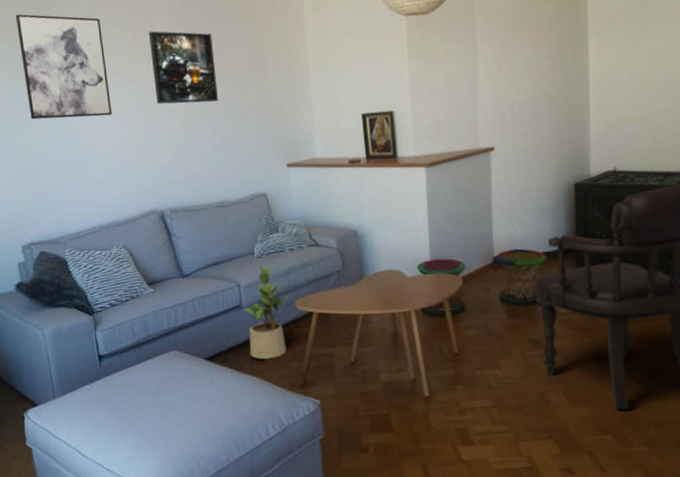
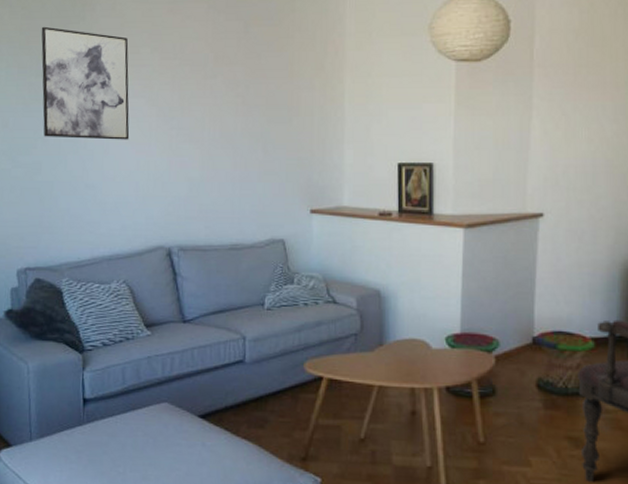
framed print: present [148,31,218,105] -> none [176,55,244,136]
potted plant: present [244,265,289,360] -> none [247,319,298,425]

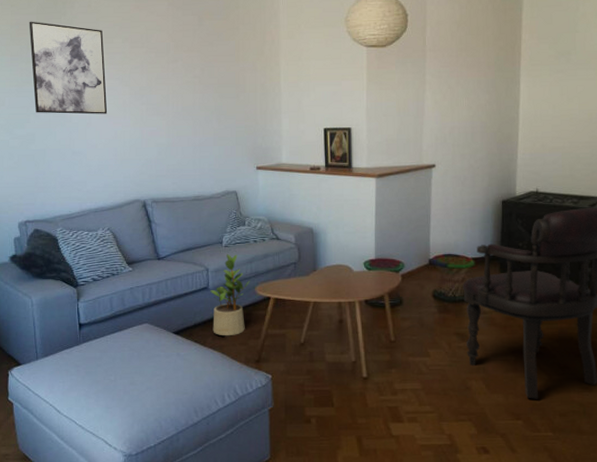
potted plant: none [247,319,298,425] -> present [210,254,250,336]

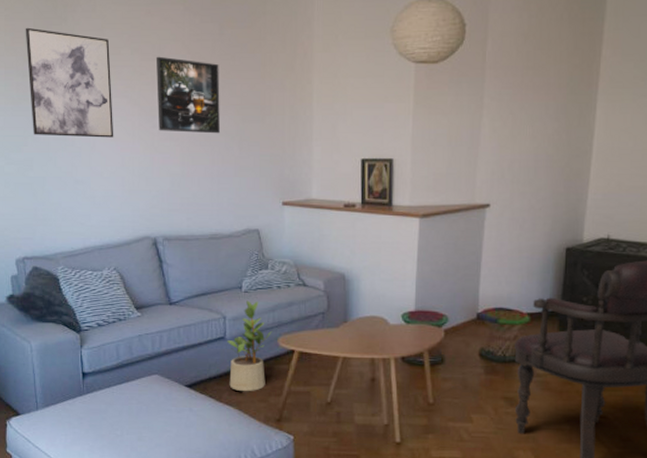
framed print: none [144,44,200,109] -> present [155,56,220,134]

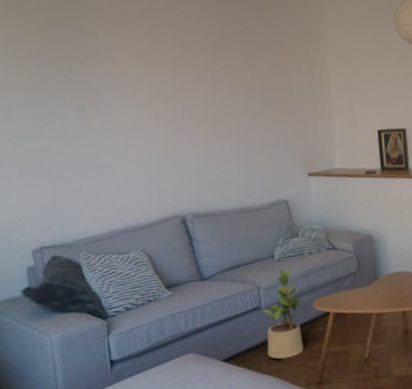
wall art: present [25,27,114,138] -> none [39,21,137,124]
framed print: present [155,56,220,134] -> none [176,45,243,115]

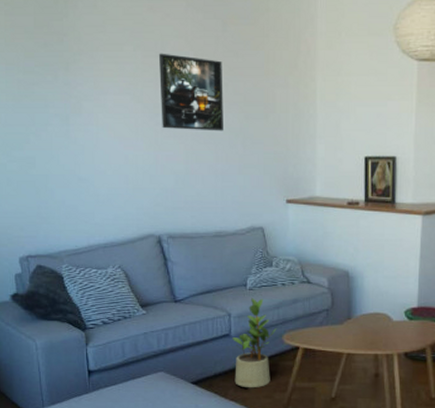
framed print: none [176,45,243,115] -> present [158,53,223,131]

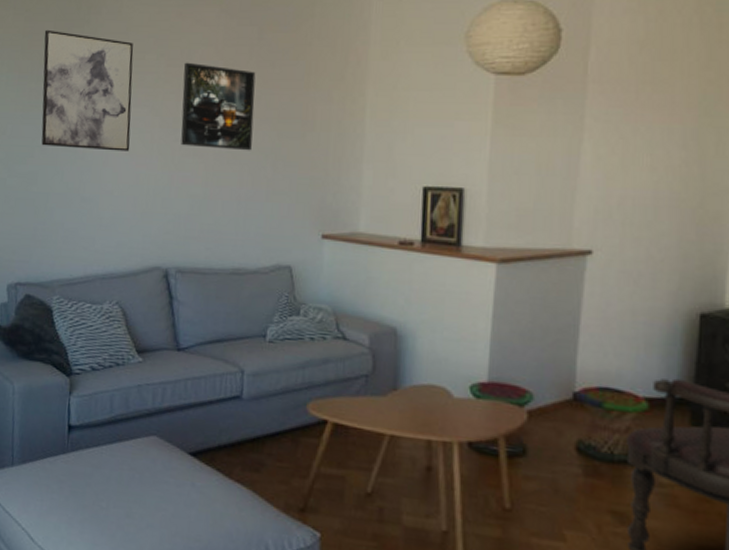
wall art: none [25,23,117,135] -> present [41,29,134,152]
potted plant: present [232,298,277,388] -> none [243,352,301,469]

